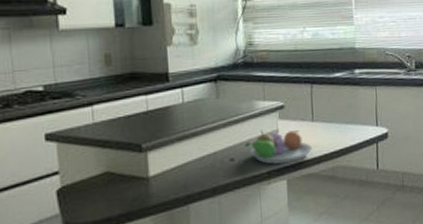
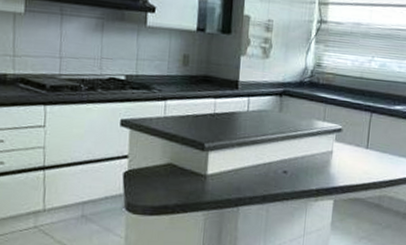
fruit bowl: present [244,129,313,164] -> none [299,148,363,185]

